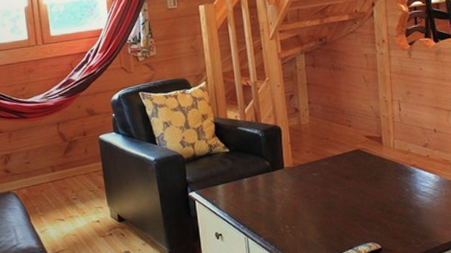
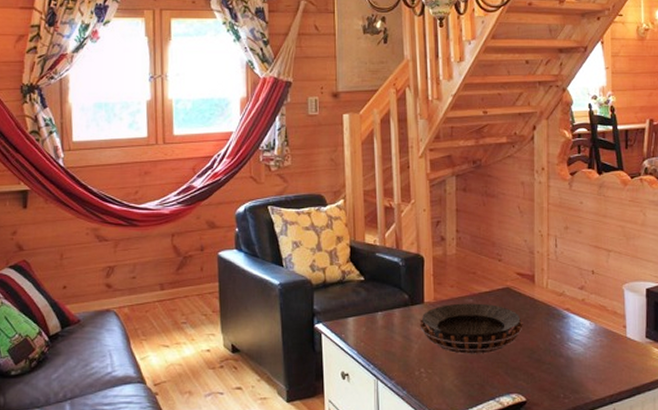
decorative bowl: none [281,165,375,211] -> present [420,303,523,354]

